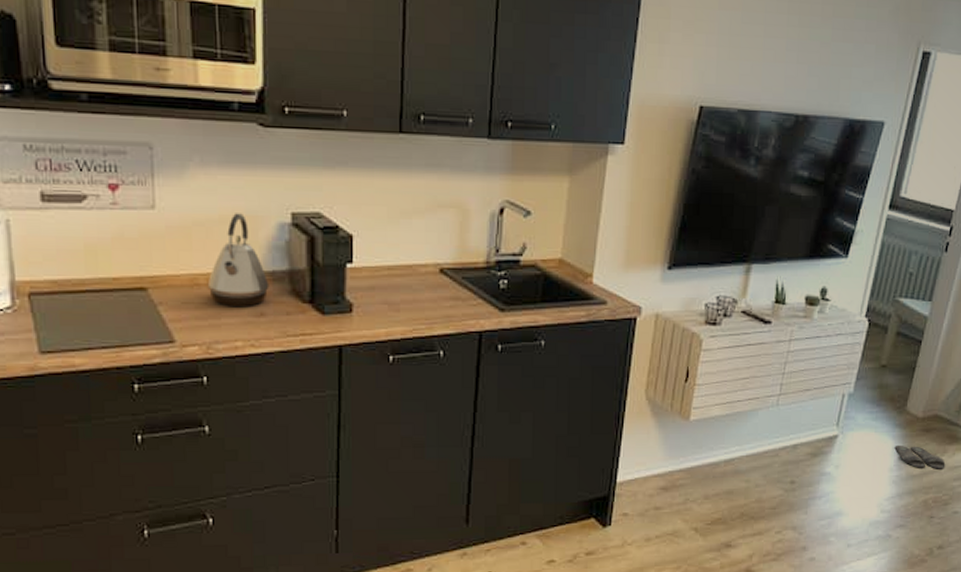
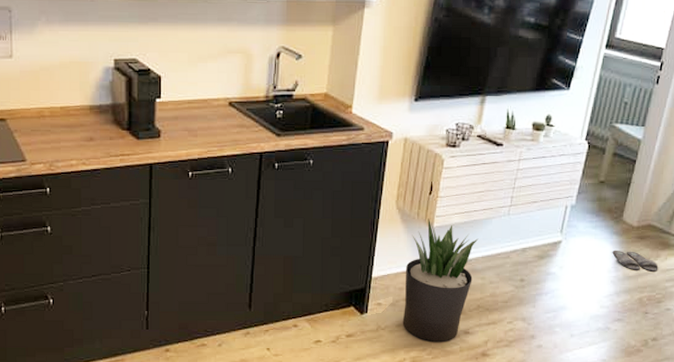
kettle: present [207,213,270,308] -> none [50,60,97,134]
planter: none [653,410,743,558] -> present [402,218,479,342]

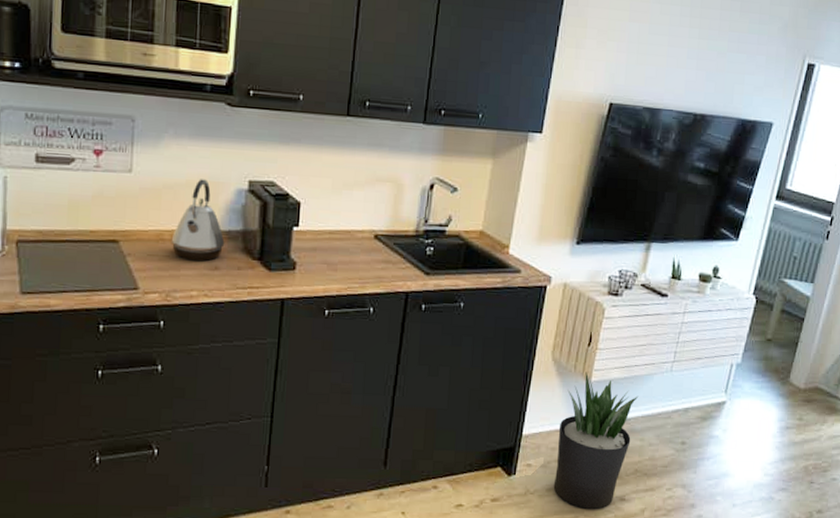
kettle: none [50,60,97,134] -> present [171,179,225,261]
slippers: present [612,250,659,272] -> none [778,413,825,438]

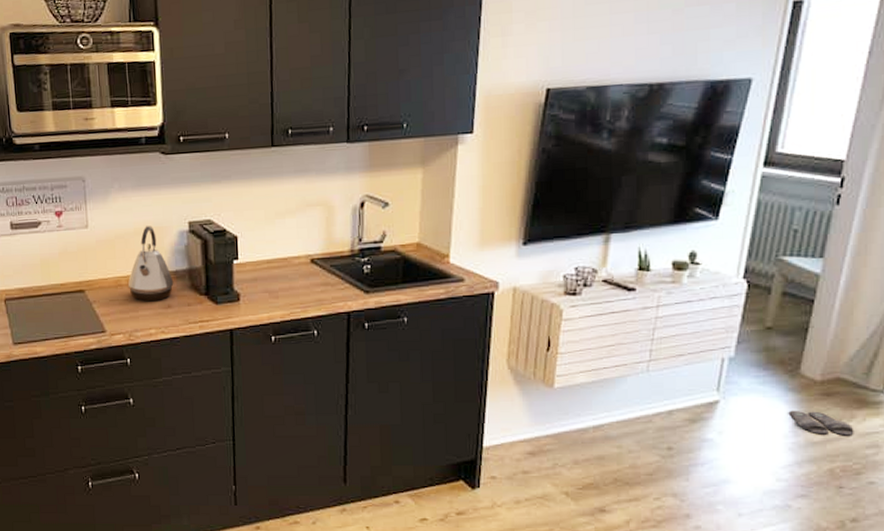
planter: present [553,372,639,509] -> none [522,378,611,521]
slippers: none [778,413,825,438] -> present [788,410,854,436]

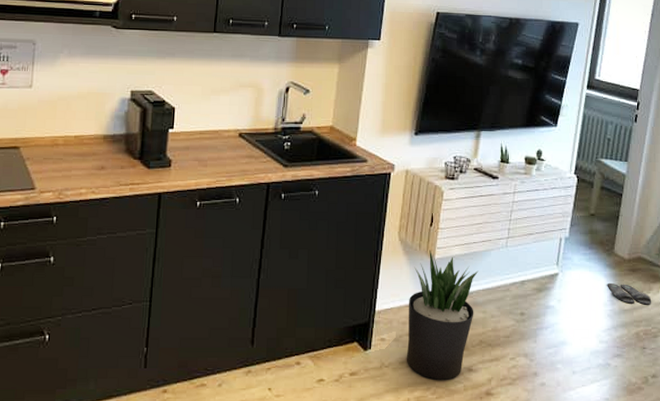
kettle: present [127,226,174,302] -> none [64,91,110,162]
planter: none [522,378,611,521] -> present [406,250,479,380]

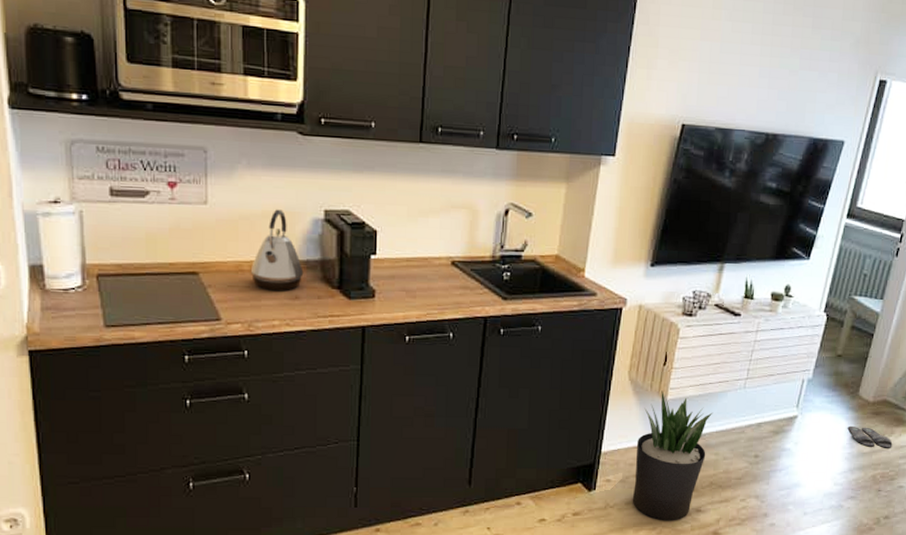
kettle: none [64,91,110,162] -> present [250,209,304,291]

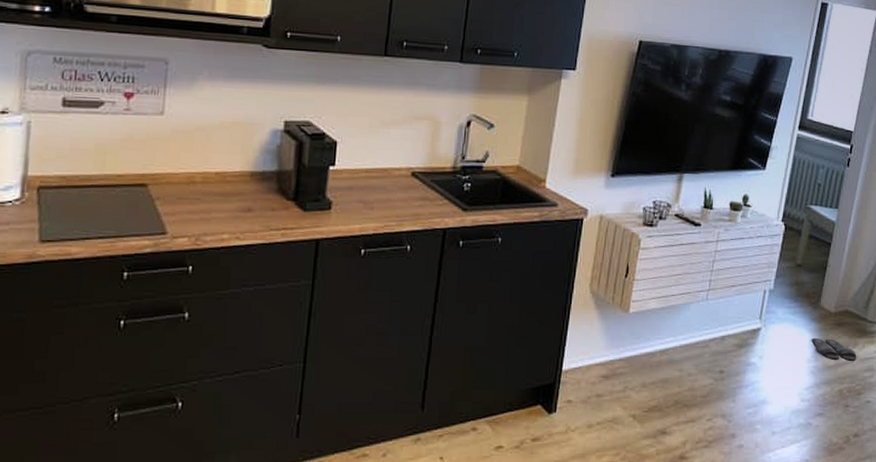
kettle: present [250,209,304,291] -> none [202,120,259,203]
planter: present [632,390,713,520] -> none [594,303,676,444]

